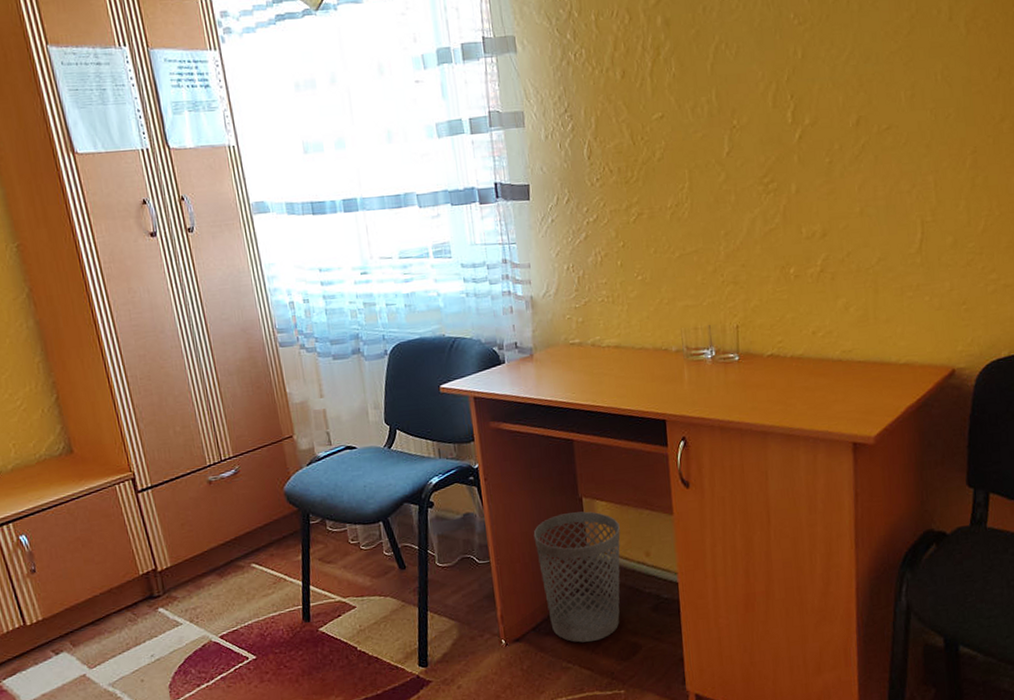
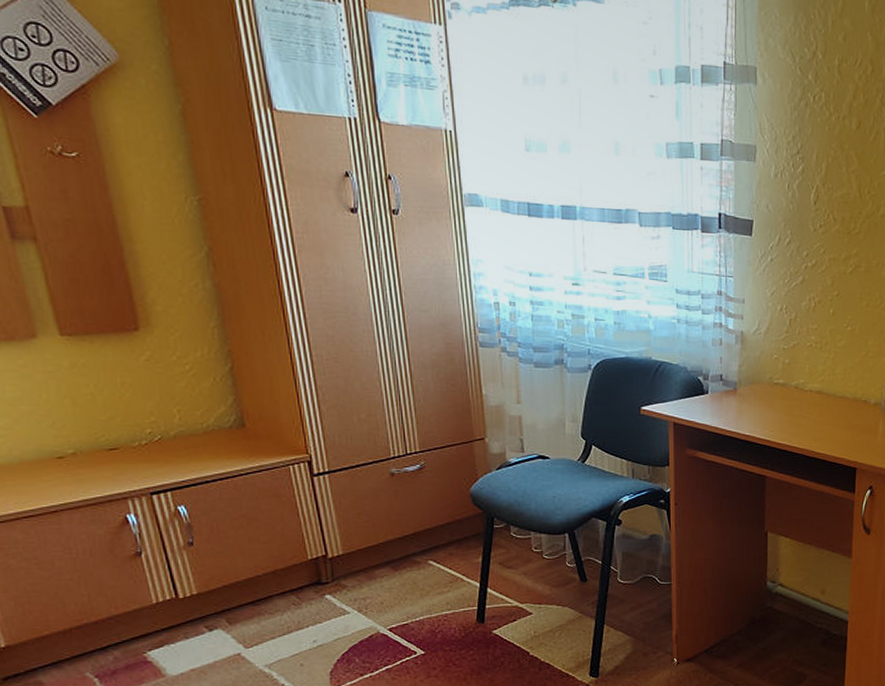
wastebasket: present [533,511,621,643] -> none [716,545,800,669]

